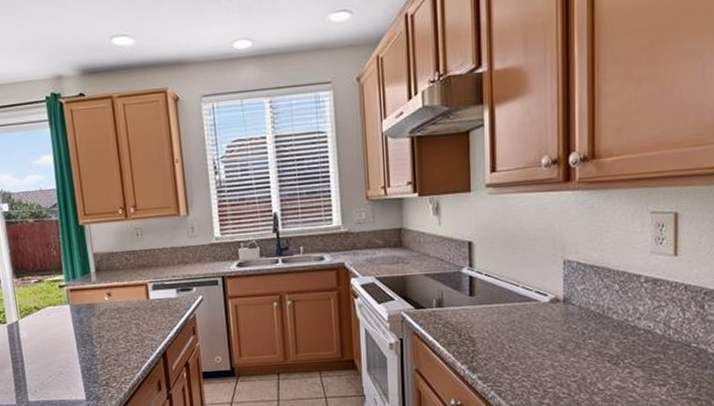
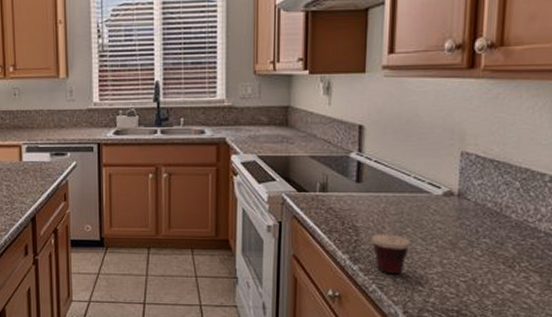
cup: none [488,317,523,380] -> present [372,207,411,275]

